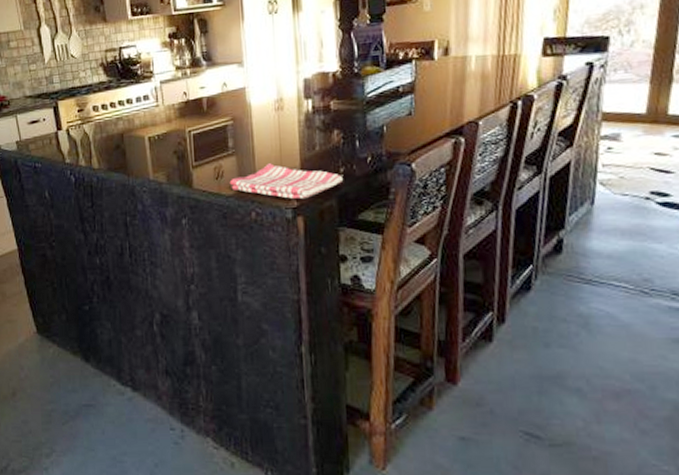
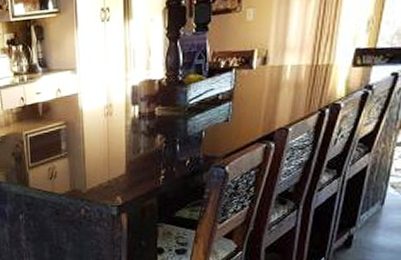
dish towel: present [229,163,344,200] -> none [62,165,164,198]

